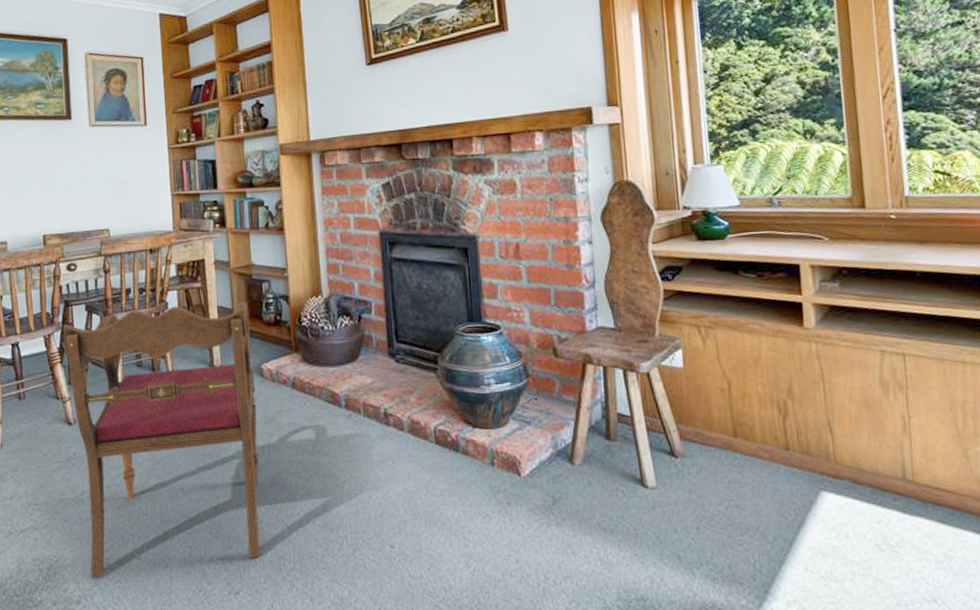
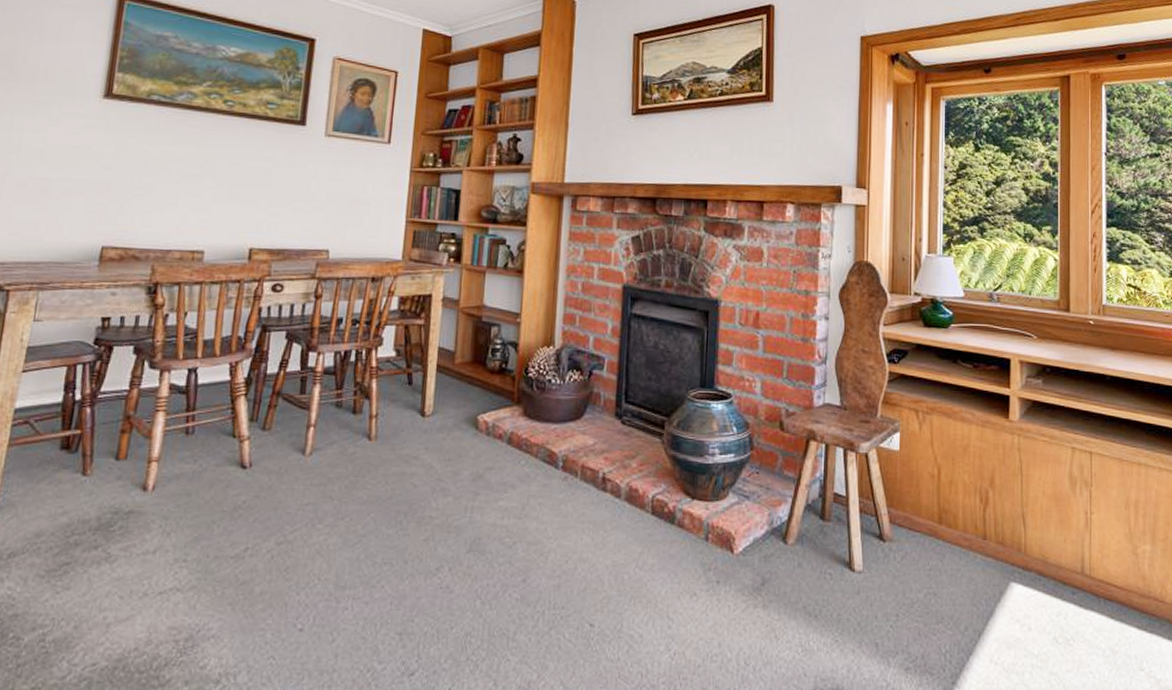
armchair: present [62,302,261,578] -> none [238,342,473,653]

